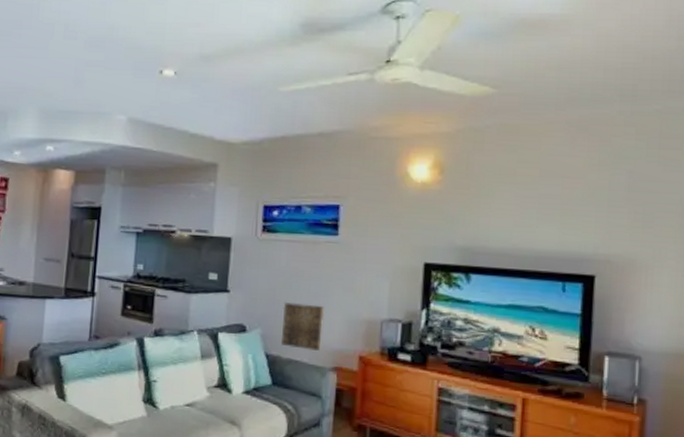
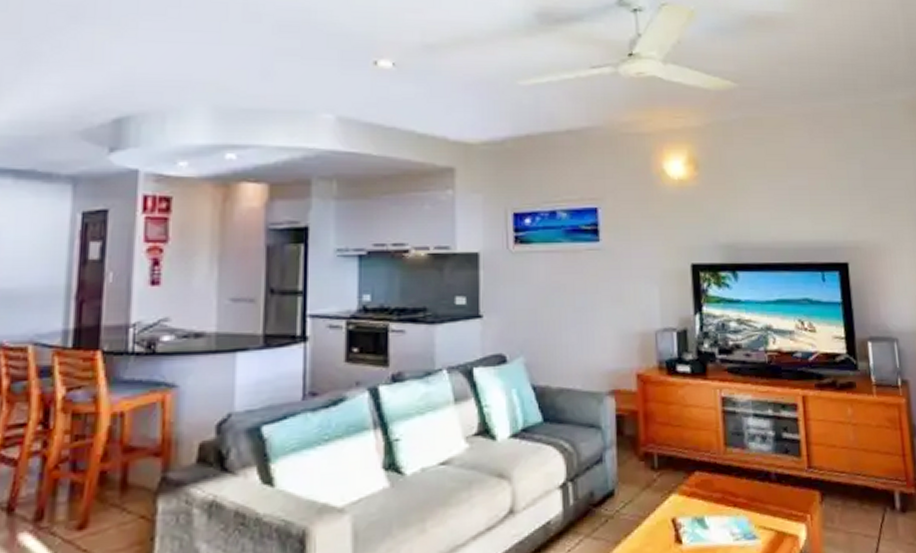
wall art: present [281,301,325,351] -> none [547,321,595,376]

